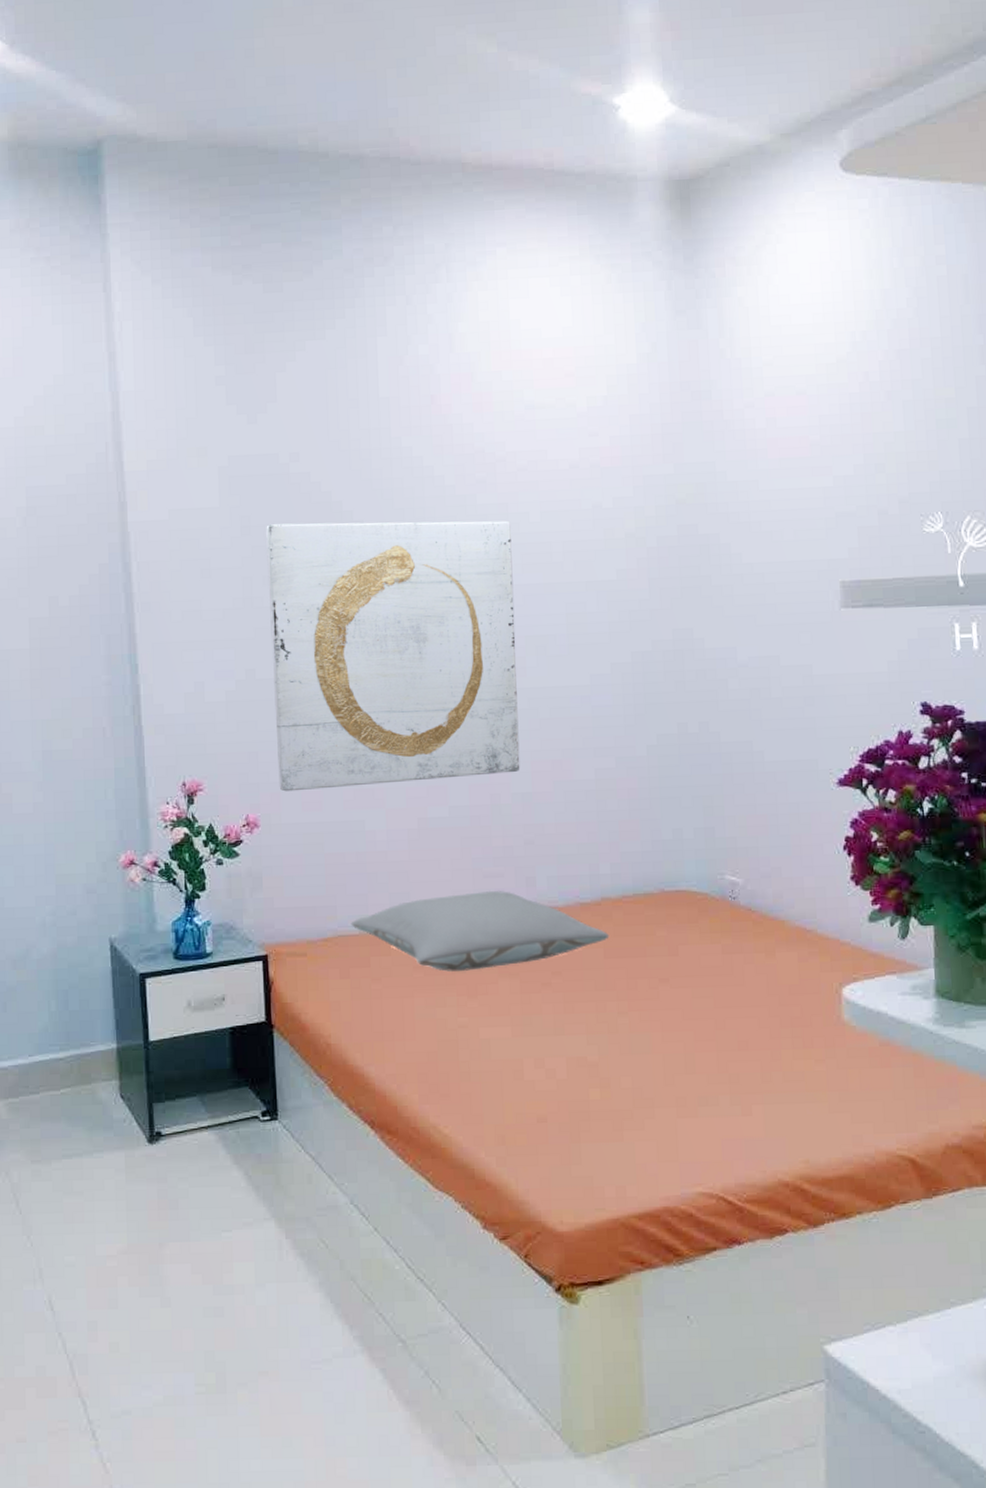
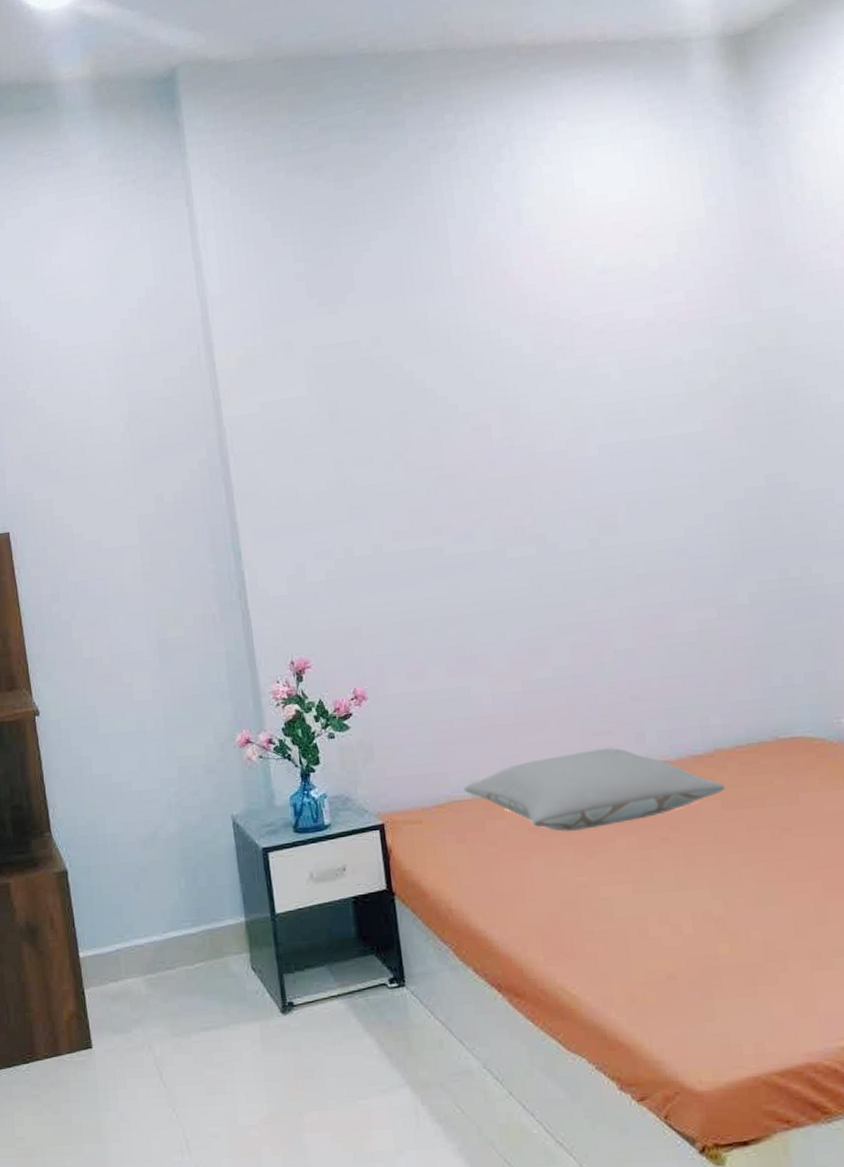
wall art: present [266,520,520,792] -> none [353,383,621,664]

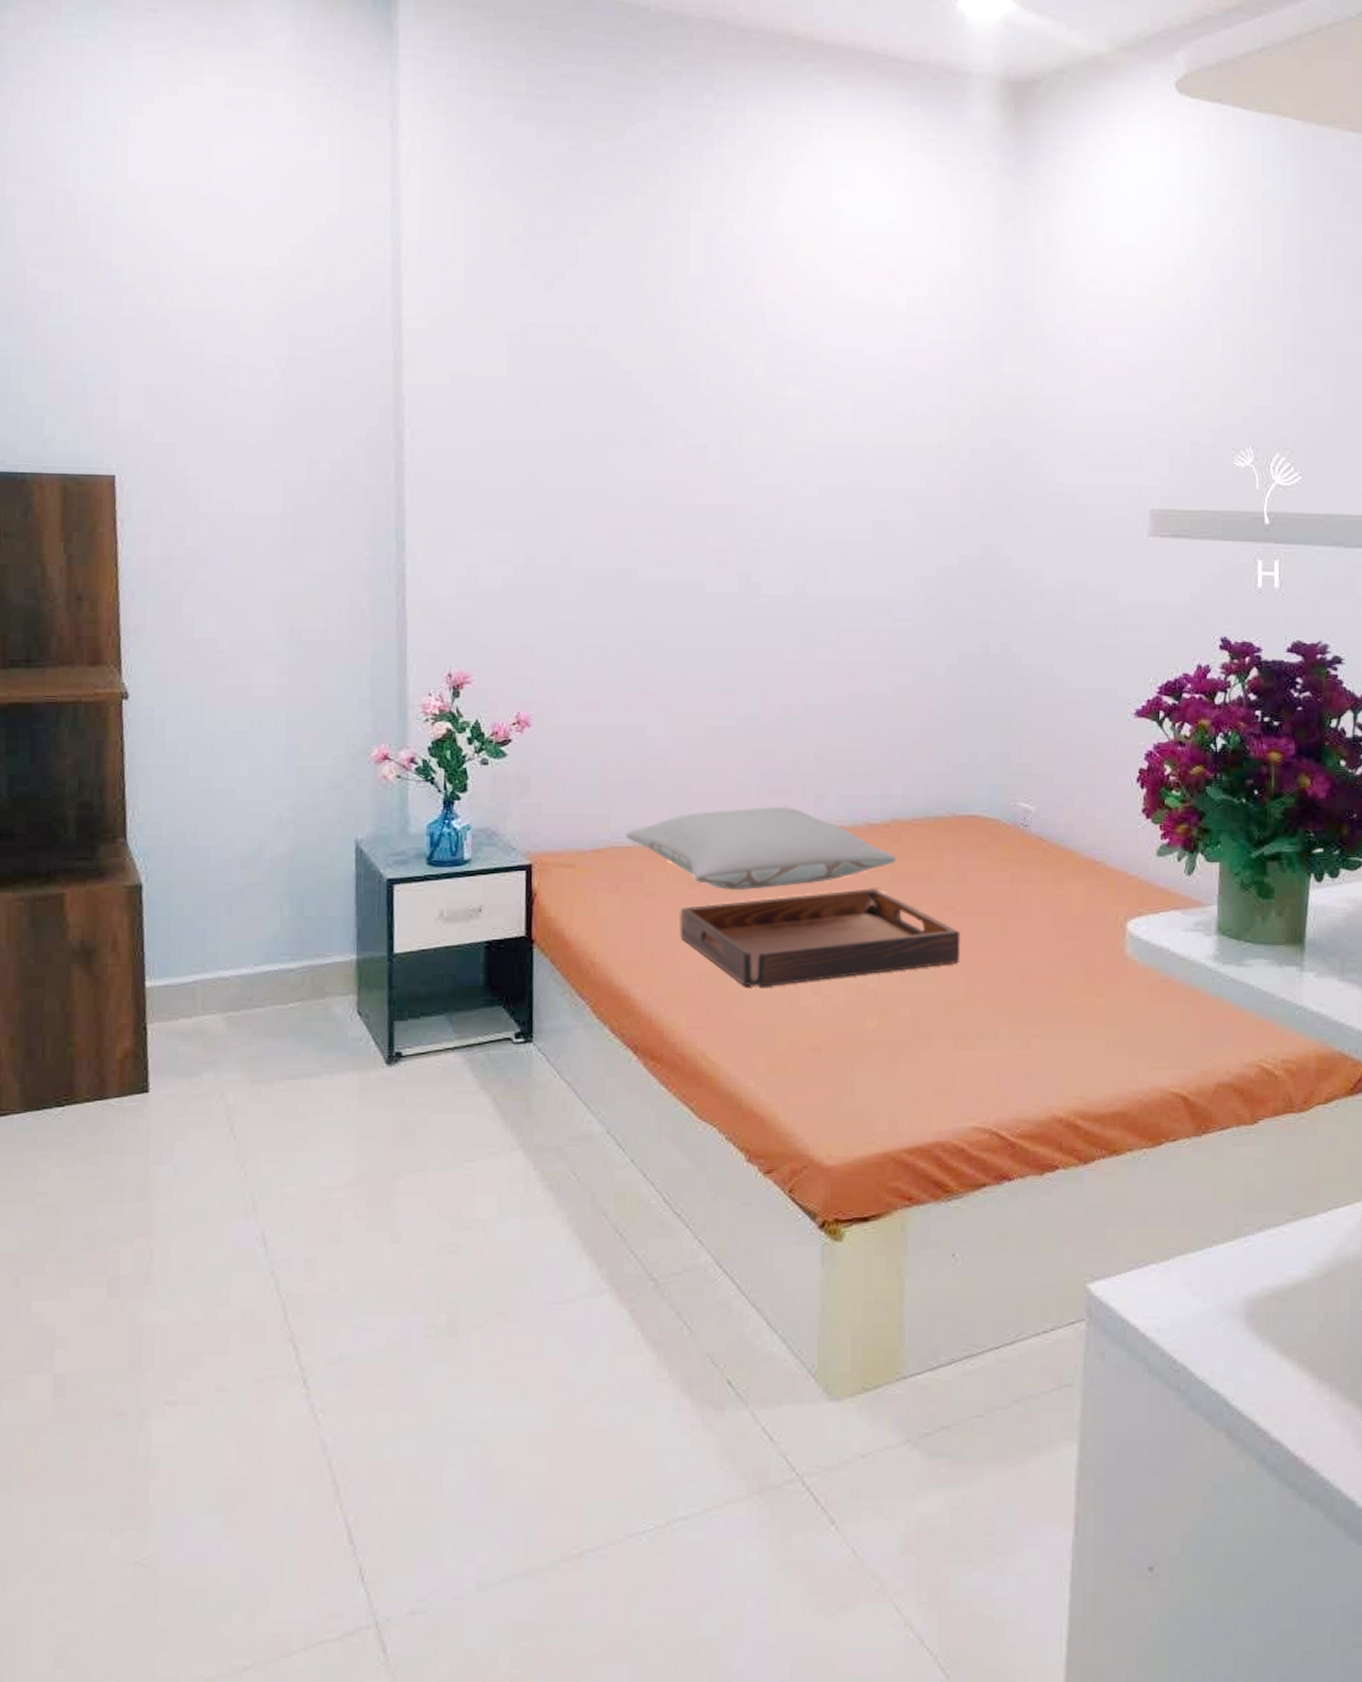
serving tray: none [523,818,804,921] -> present [680,889,961,987]

